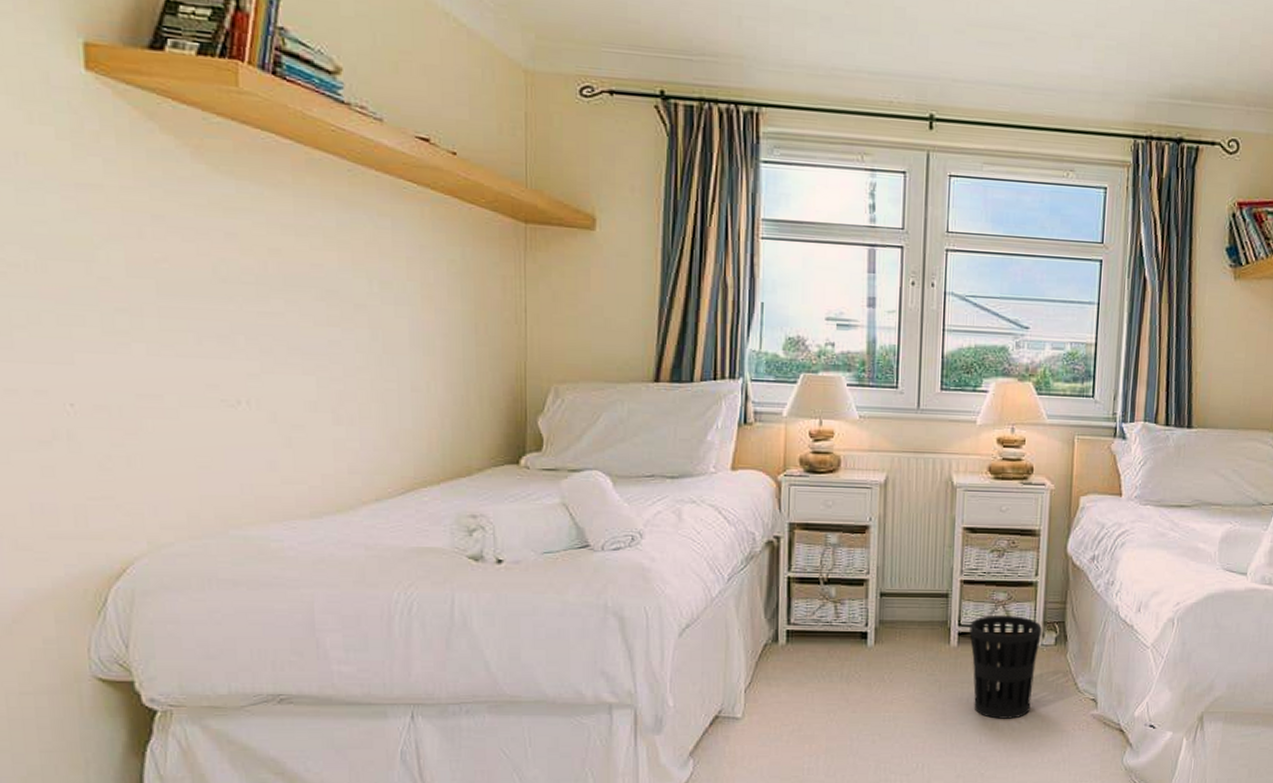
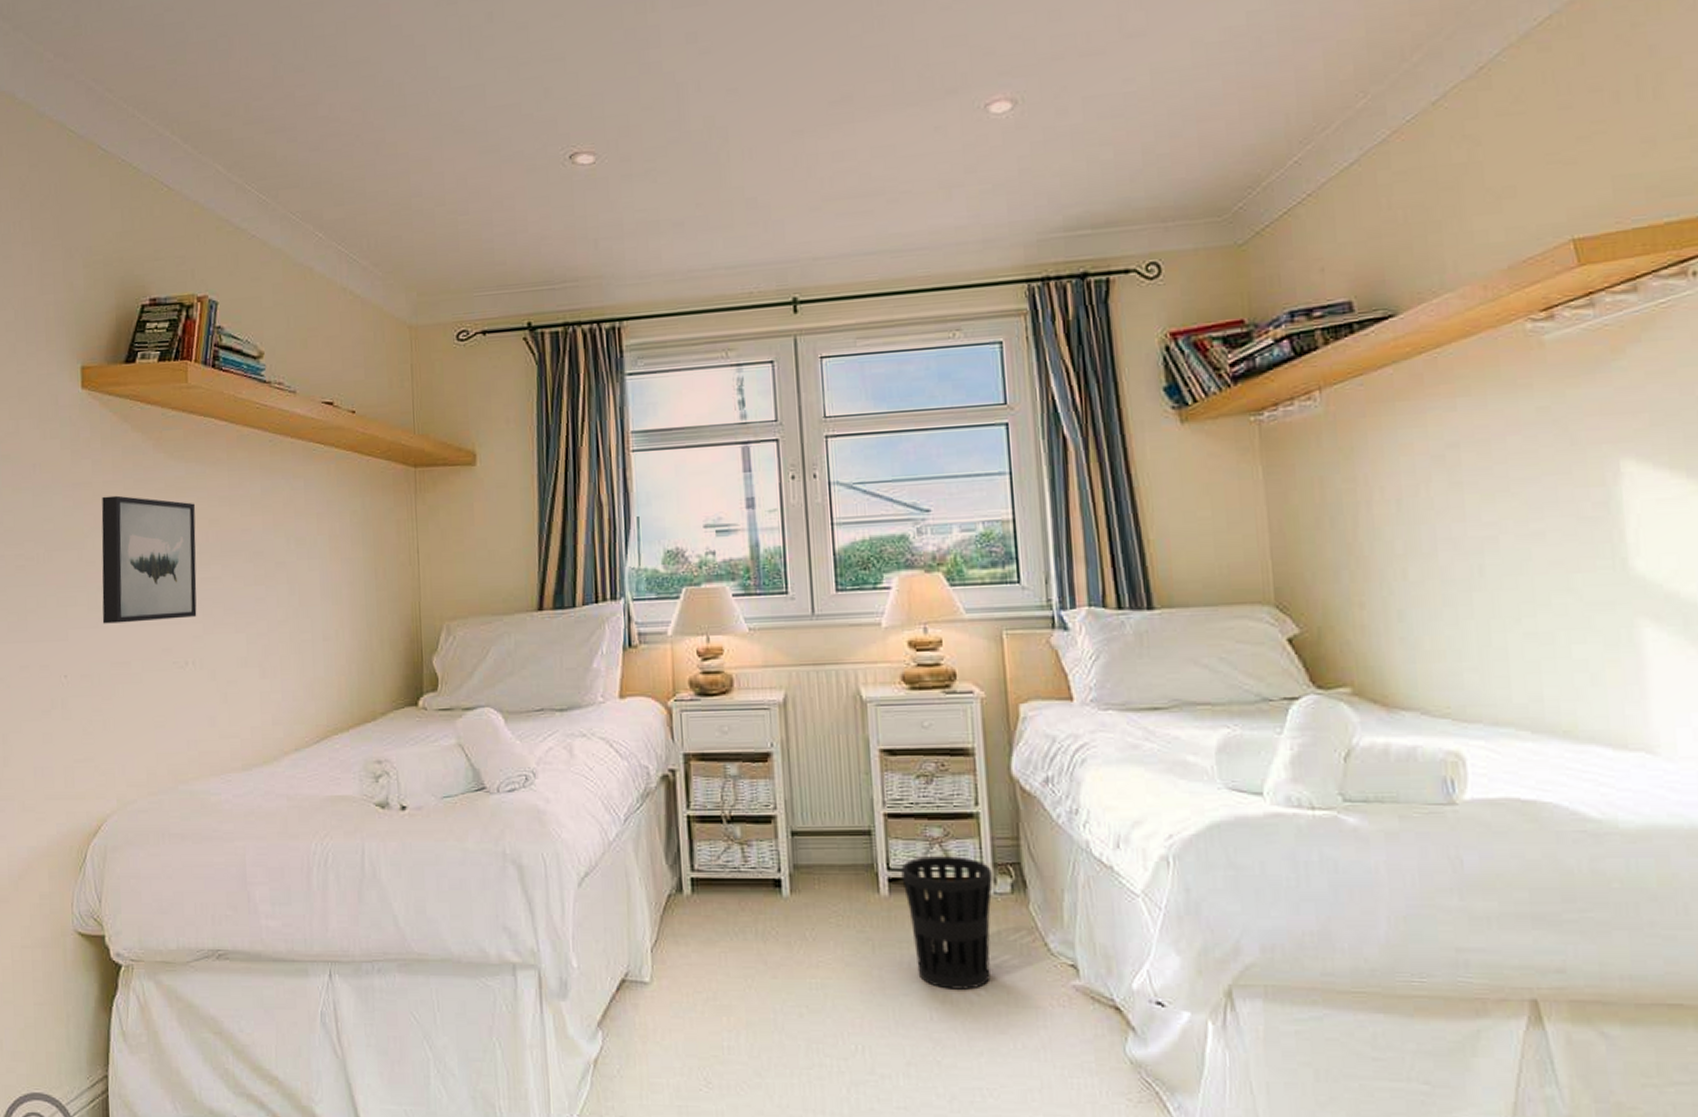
wall art: none [118,204,252,354] -> present [101,495,197,624]

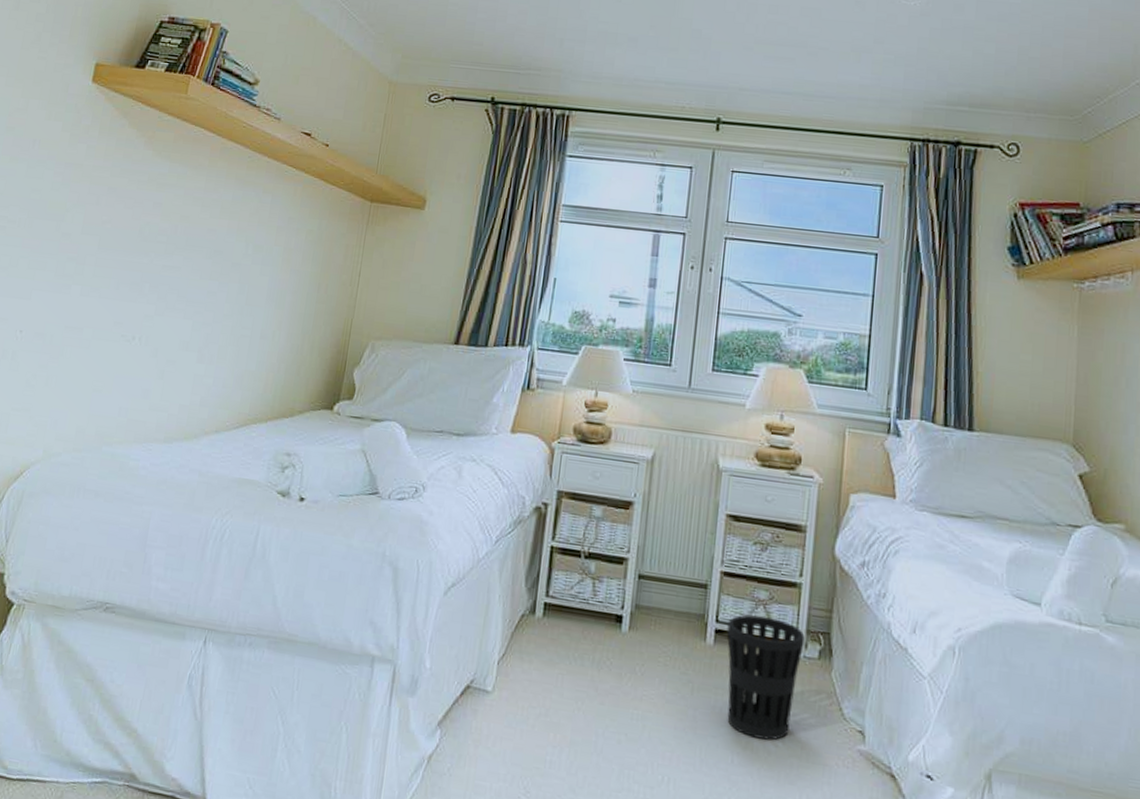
wall art: present [101,495,197,624] -> none [65,178,171,298]

